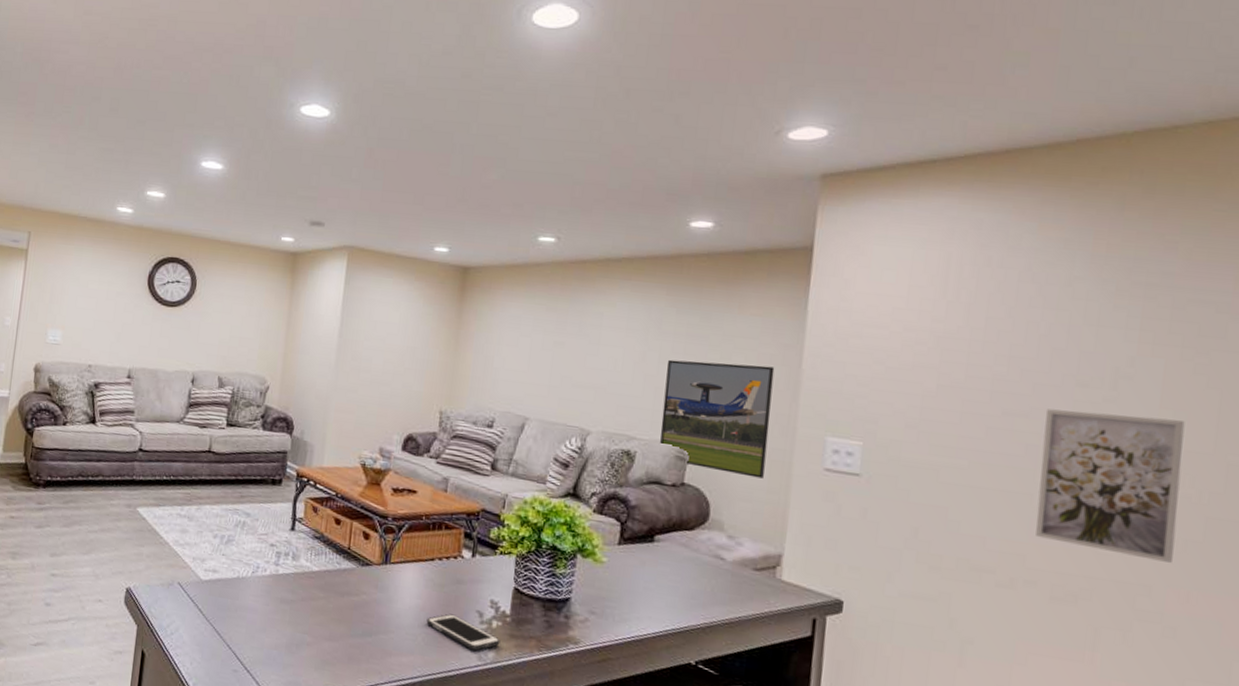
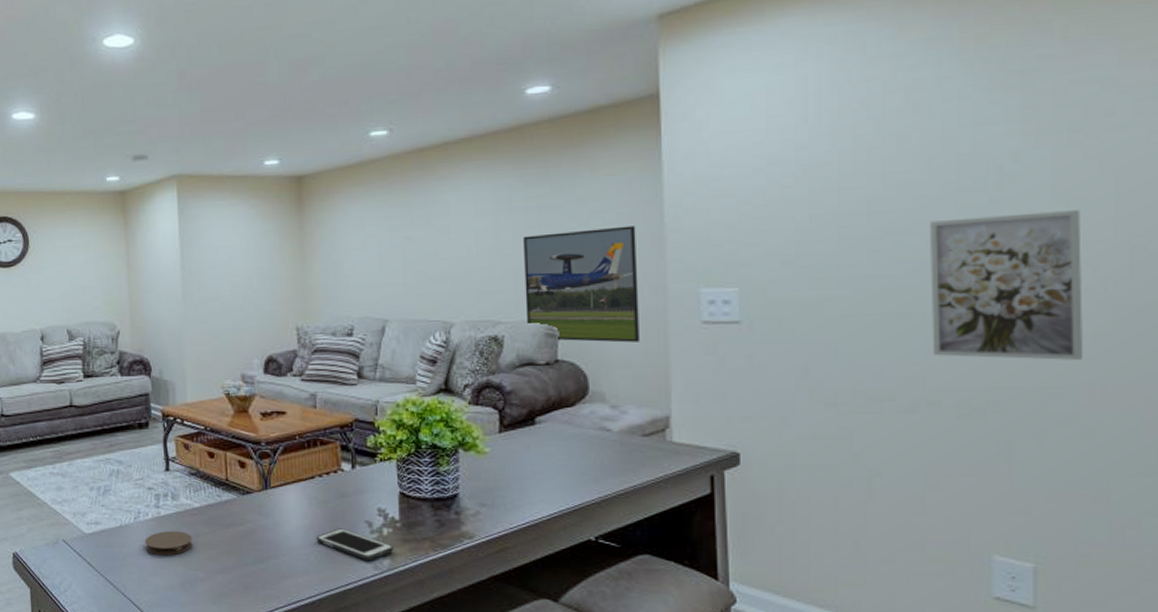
coaster: none [258,589,306,615] -> present [144,531,193,556]

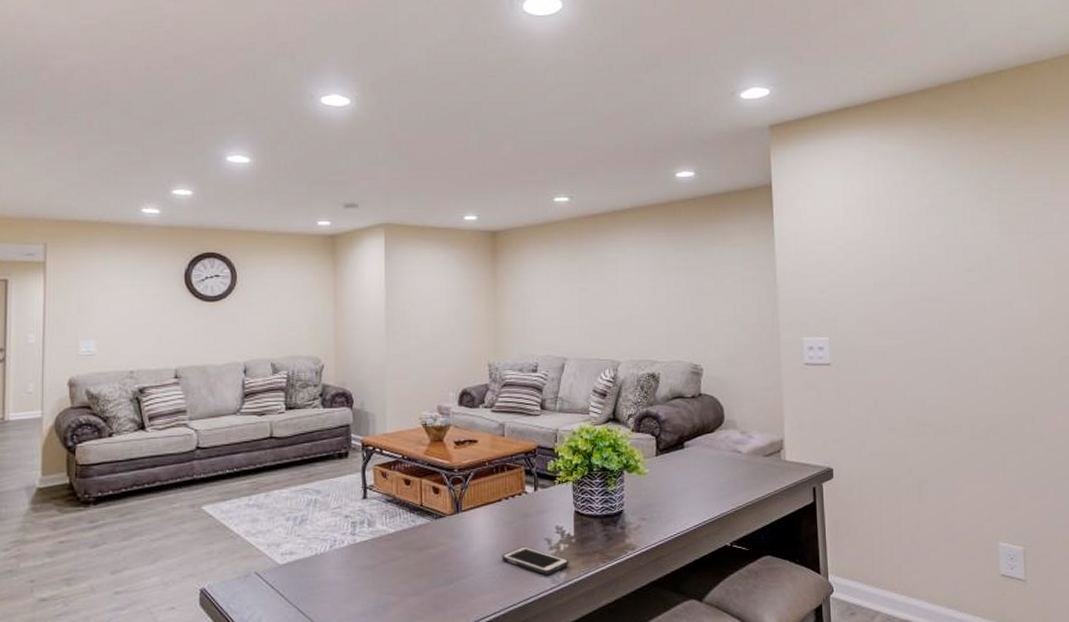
coaster: present [144,531,193,556] -> none [339,557,387,582]
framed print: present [522,225,639,343] -> none [674,286,761,380]
wall art: present [930,210,1083,360] -> none [950,288,1043,395]

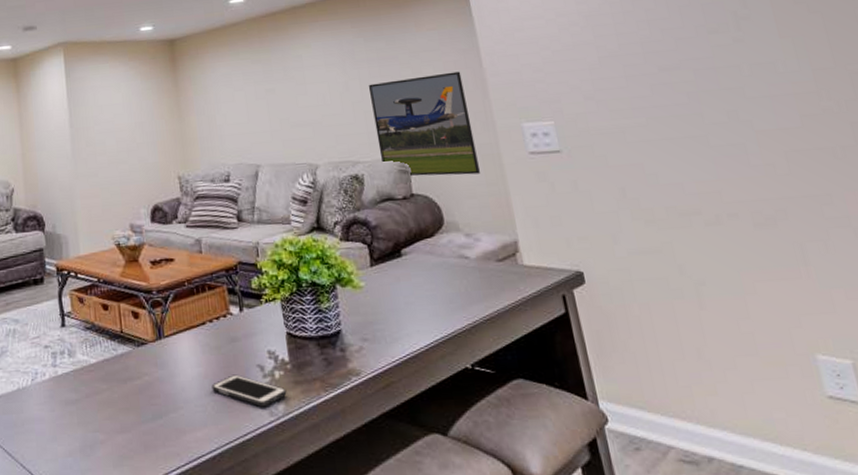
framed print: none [674,286,761,380] -> present [368,71,480,176]

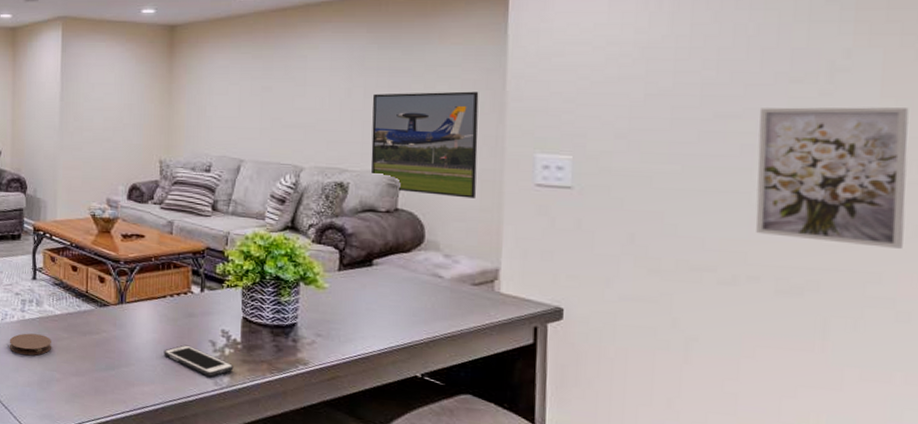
coaster: none [42,390,91,419] -> present [9,333,52,356]
wall art: none [693,45,839,173] -> present [755,107,909,249]

